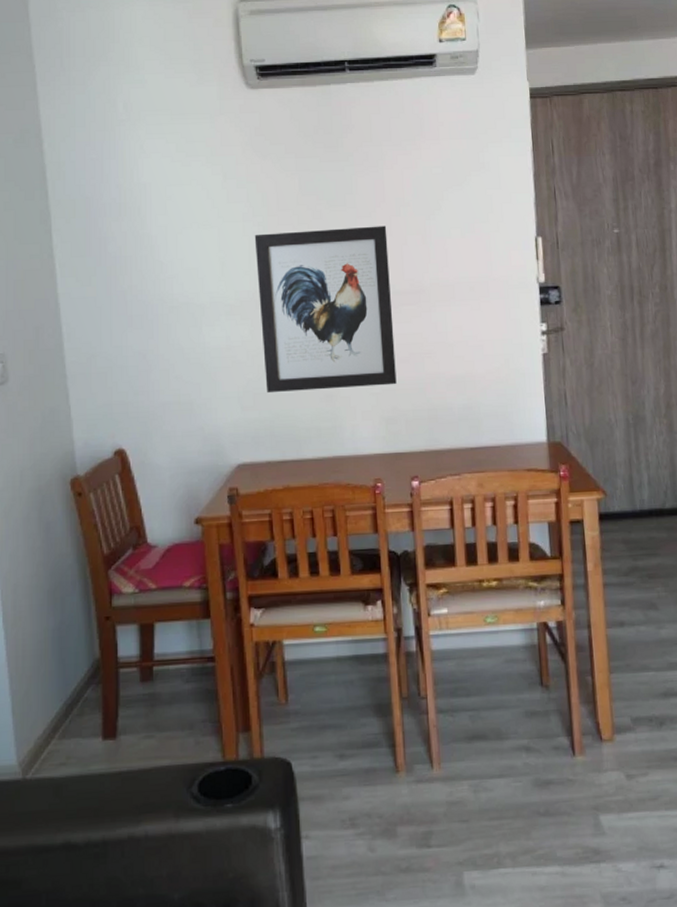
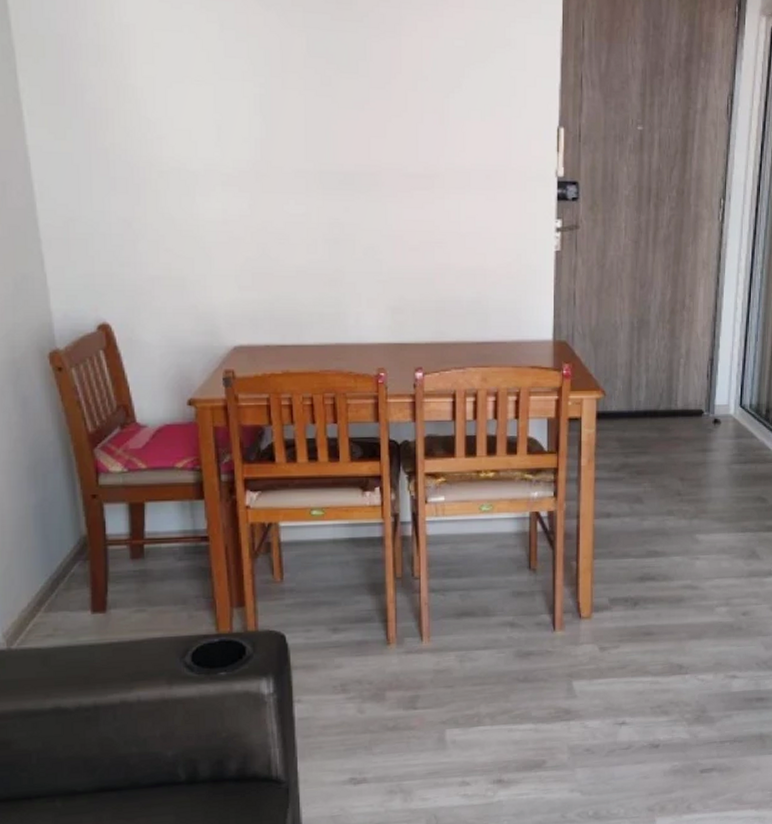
wall art: present [254,226,397,394] -> none [255,97,405,274]

